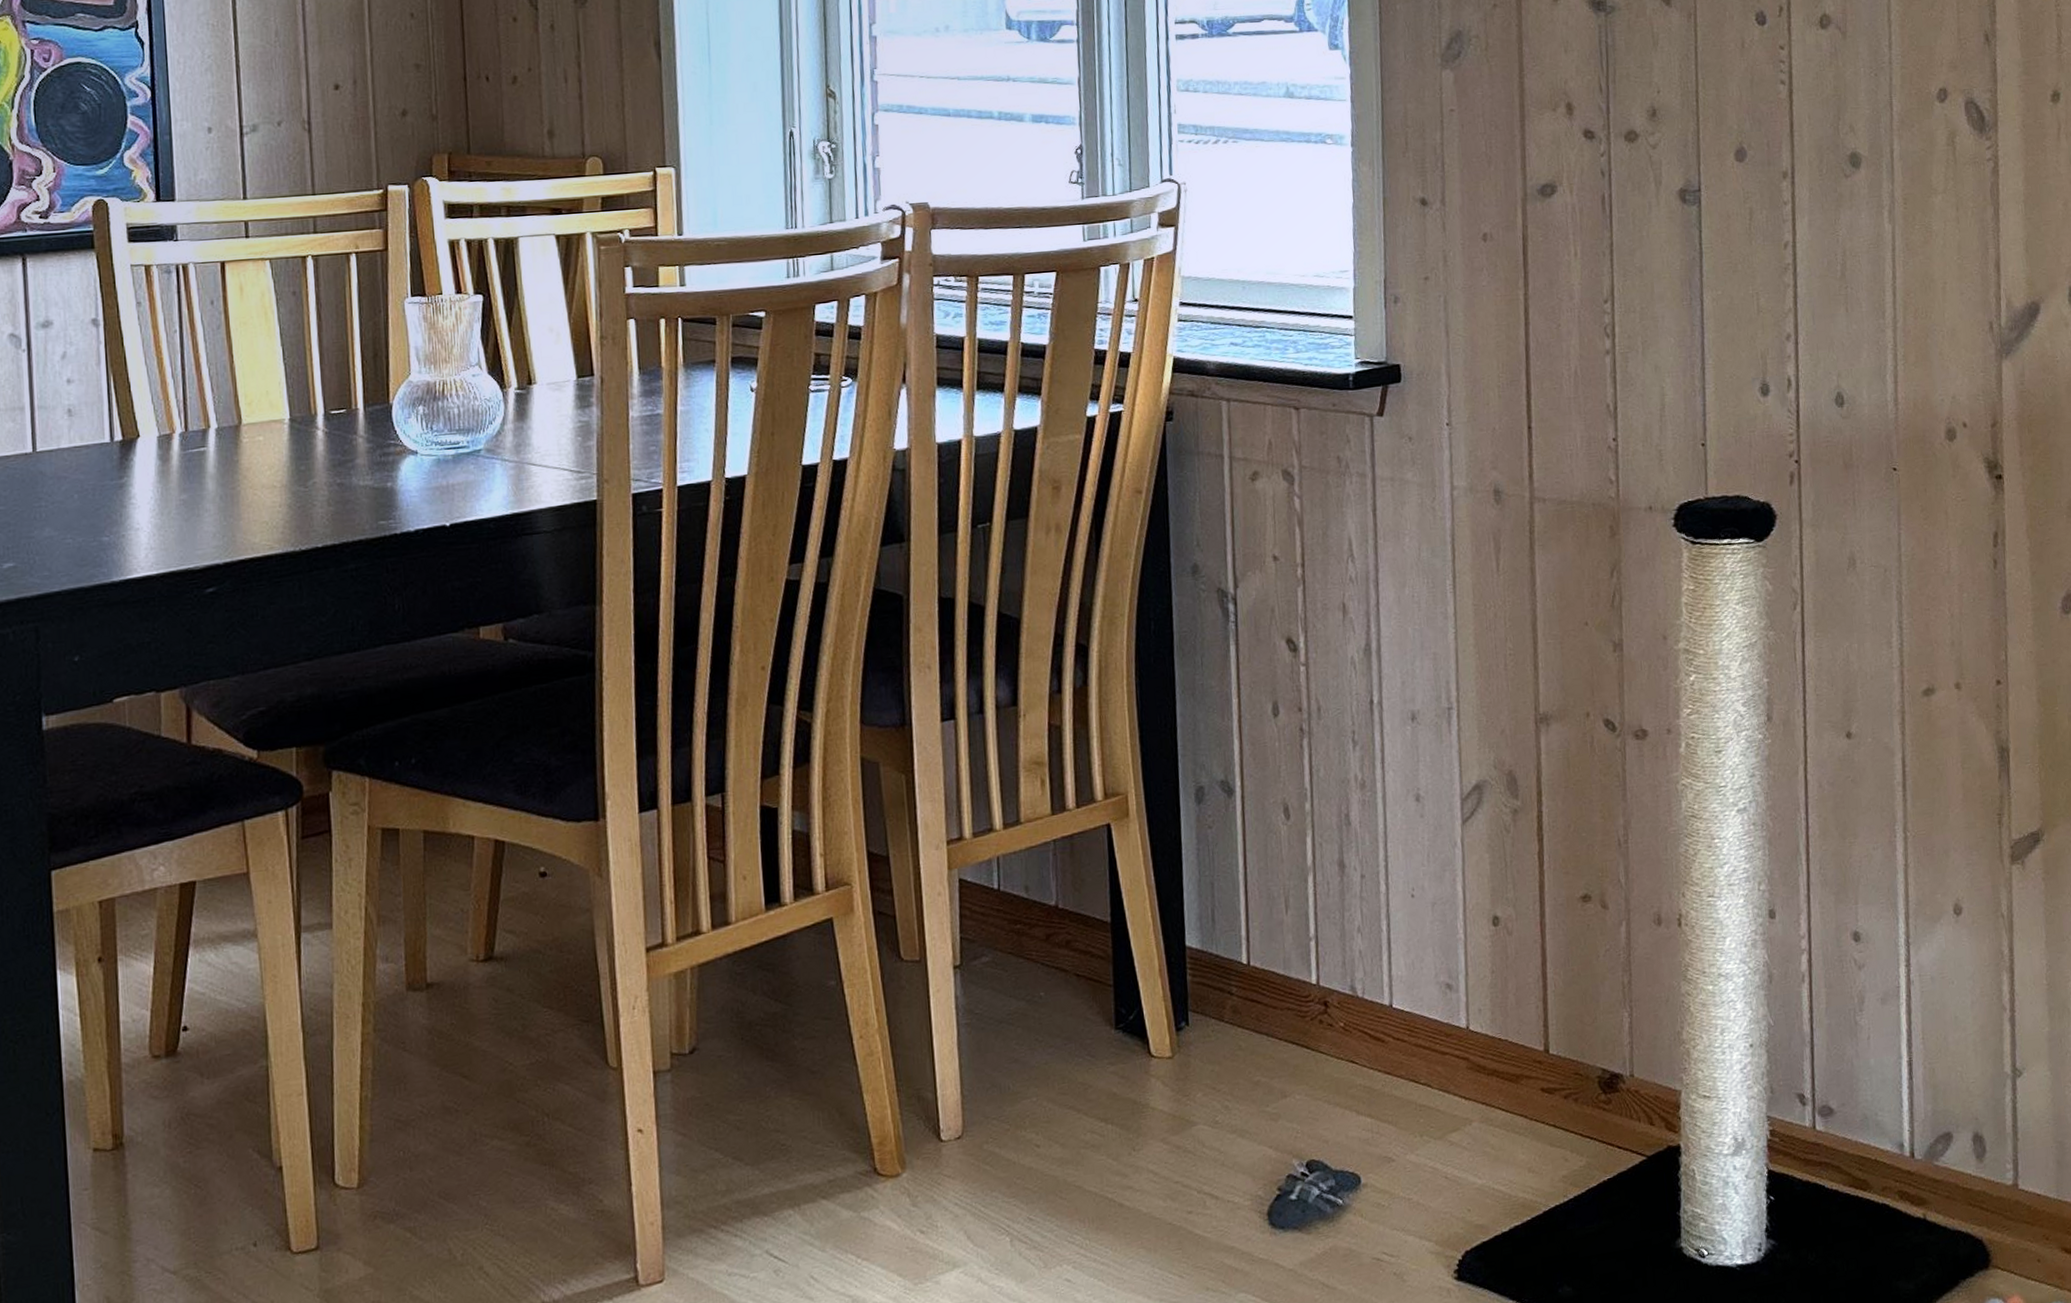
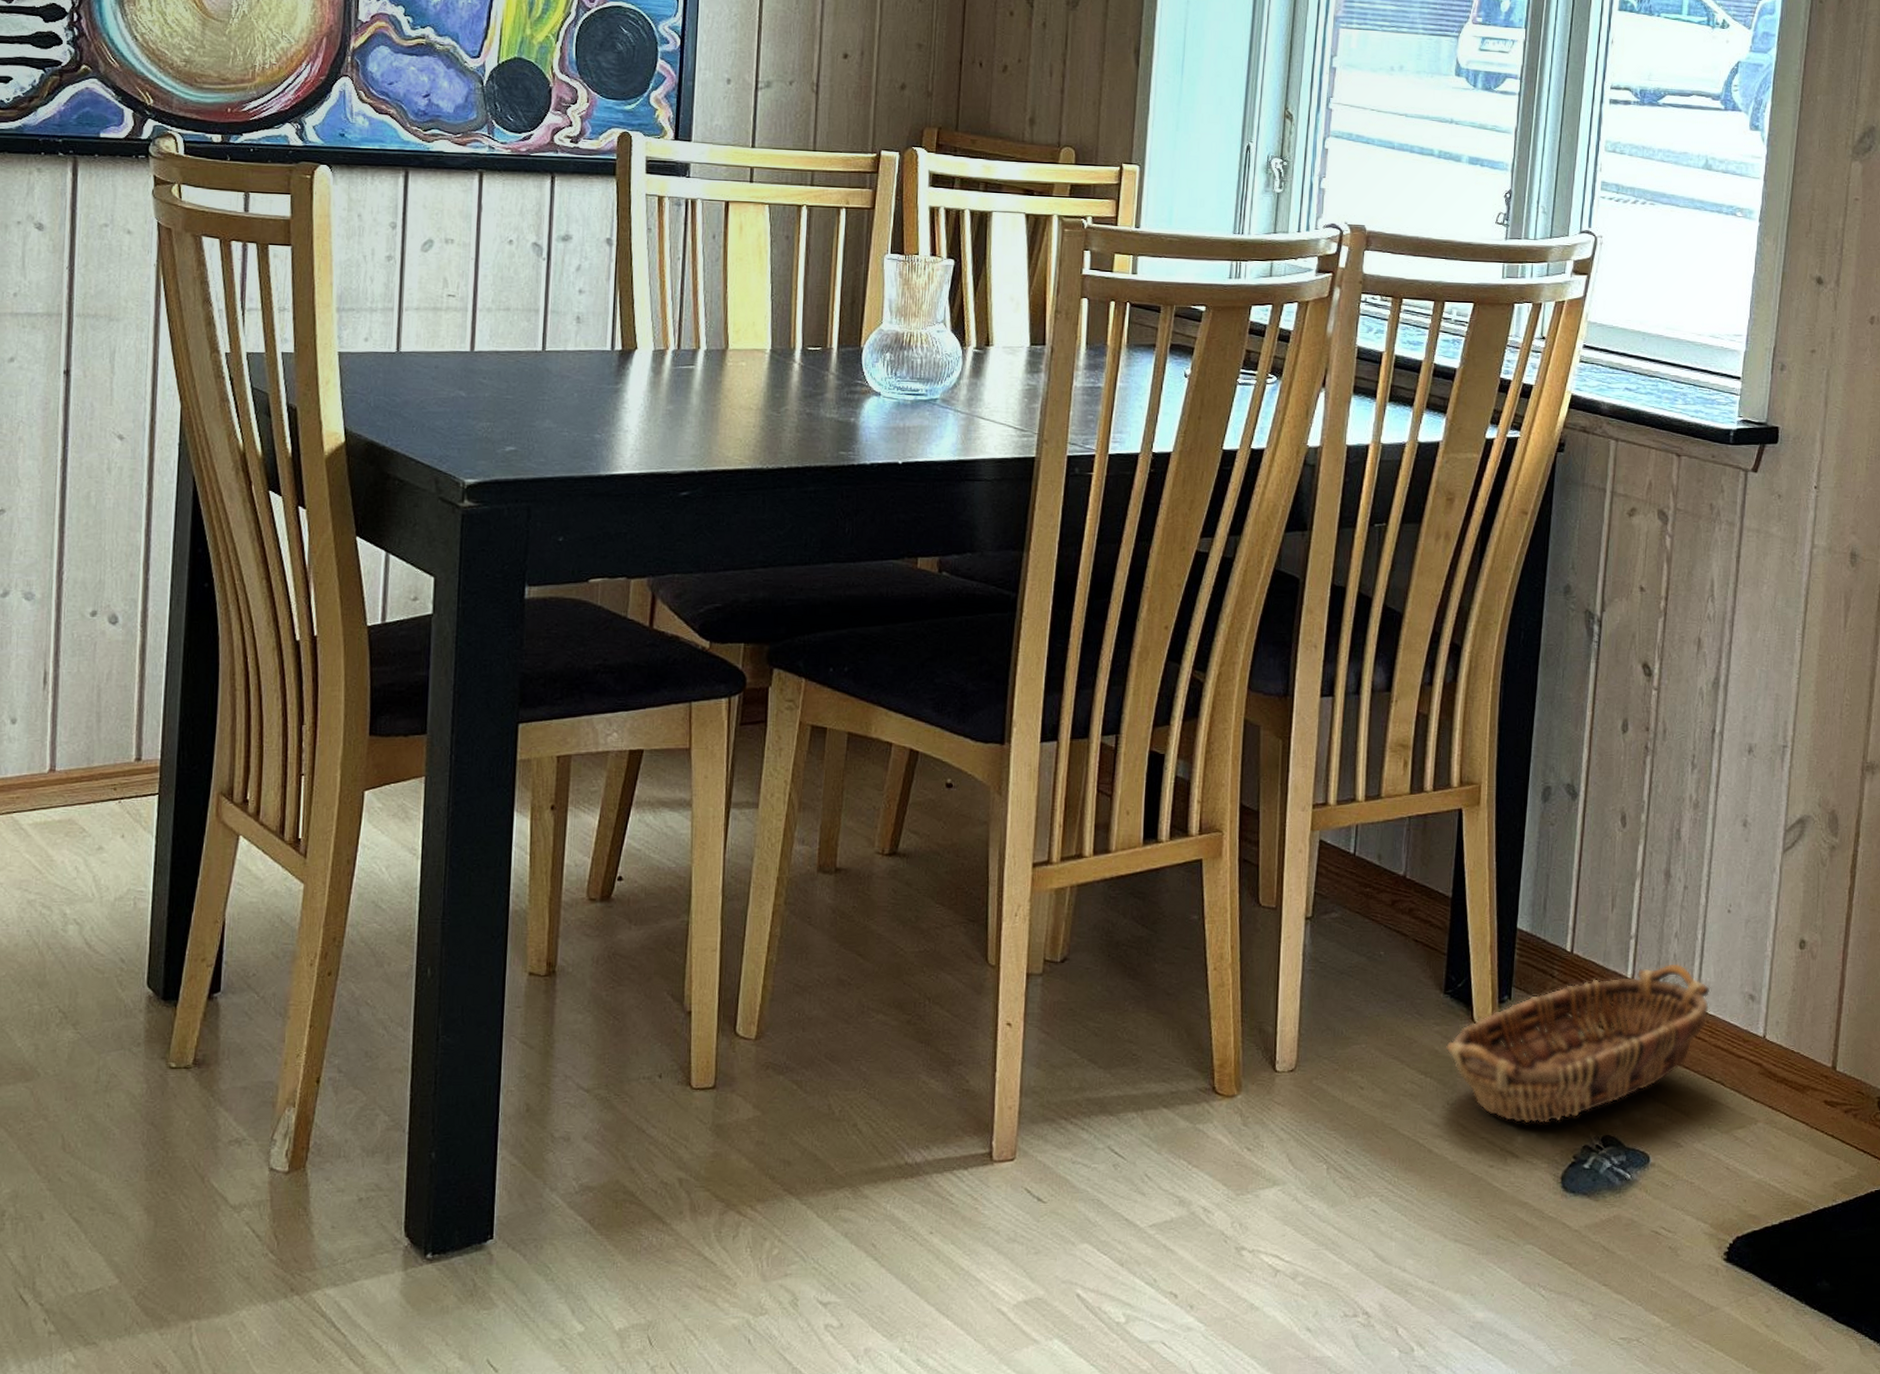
basket: none [1123,960,1405,1160] -> present [1445,962,1711,1124]

